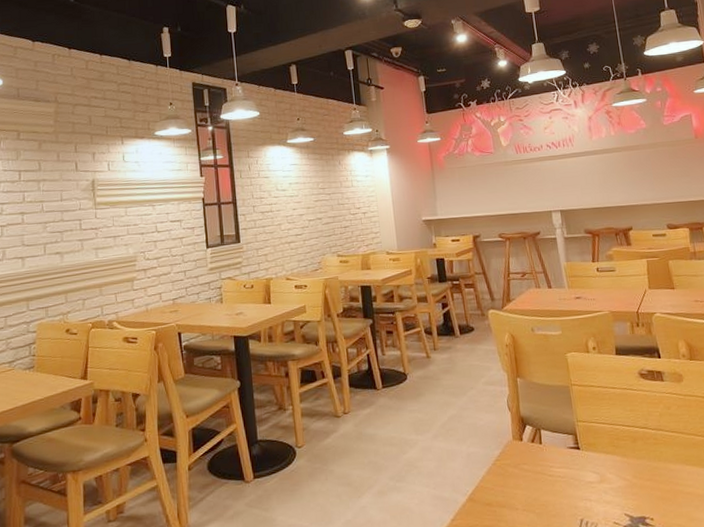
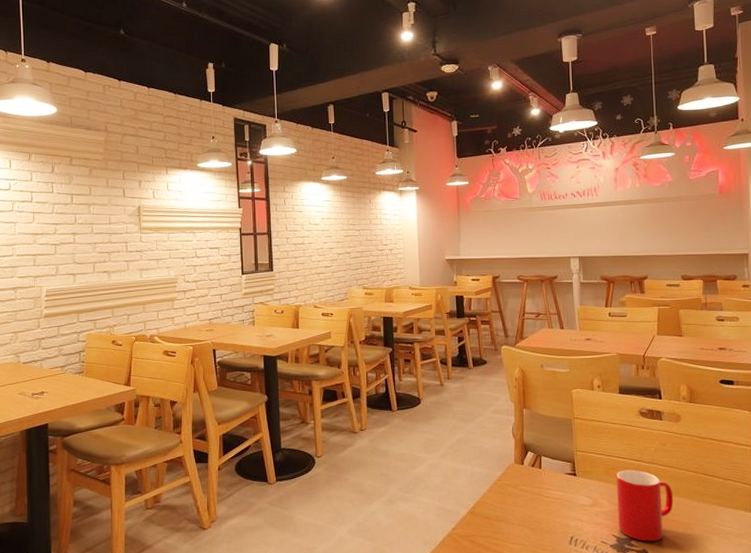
cup: none [621,438,686,520] -> present [615,469,674,542]

